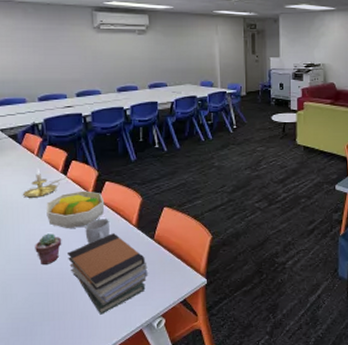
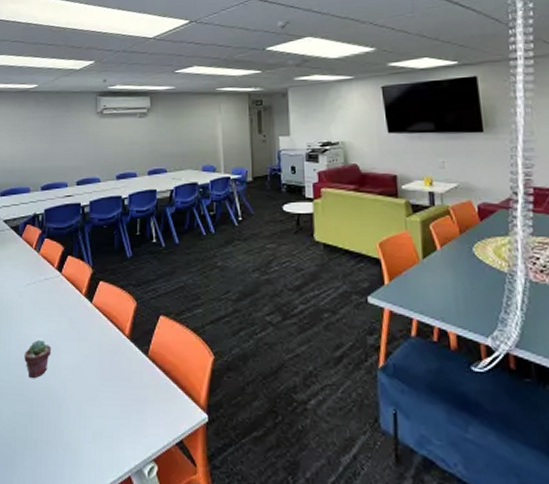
candle holder: present [23,167,62,198] -> none [19,262,57,297]
fruit bowl: present [46,190,105,229] -> none [39,291,97,337]
book stack: present [68,233,148,315] -> none [56,344,140,450]
mug: present [85,219,110,244] -> none [75,325,101,356]

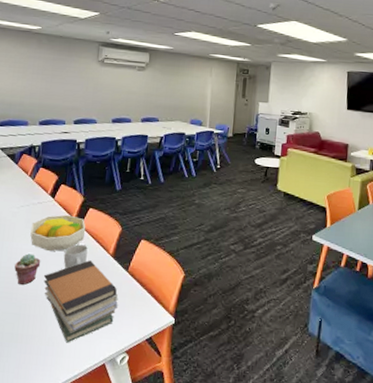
fruit bowl: none [39,291,97,337] -> present [30,214,86,252]
book stack: none [56,344,140,450] -> present [44,260,119,343]
mug: none [75,325,101,356] -> present [63,244,88,269]

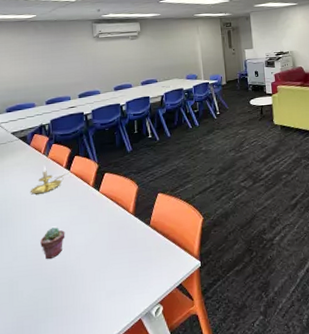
candle holder: none [12,188,50,217] -> present [31,165,66,195]
fruit bowl: present [30,214,86,252] -> none [51,183,104,222]
book stack: present [44,260,119,343] -> none [71,222,145,307]
mug: present [63,244,88,269] -> none [86,209,109,235]

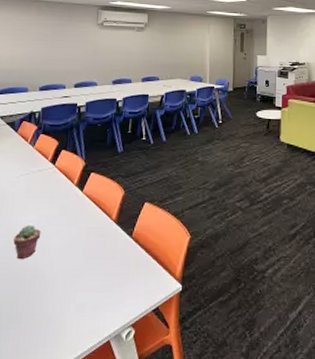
candle holder: present [31,165,66,195] -> none [11,155,50,186]

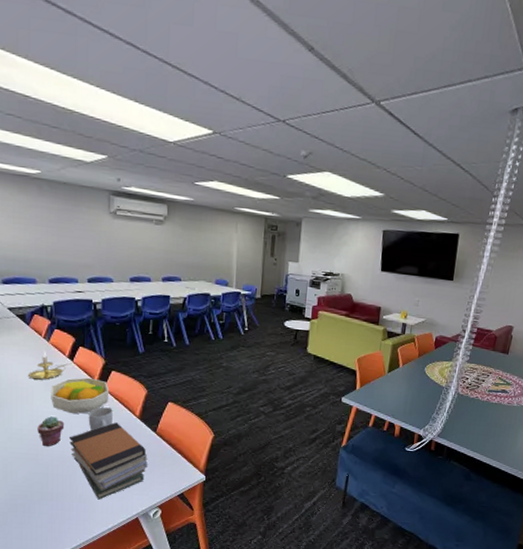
candle holder: none [11,155,50,186] -> present [29,350,68,380]
fruit bowl: none [30,181,88,222] -> present [51,377,110,414]
book stack: none [44,228,123,320] -> present [69,422,148,500]
mug: none [64,212,90,238] -> present [88,407,113,430]

